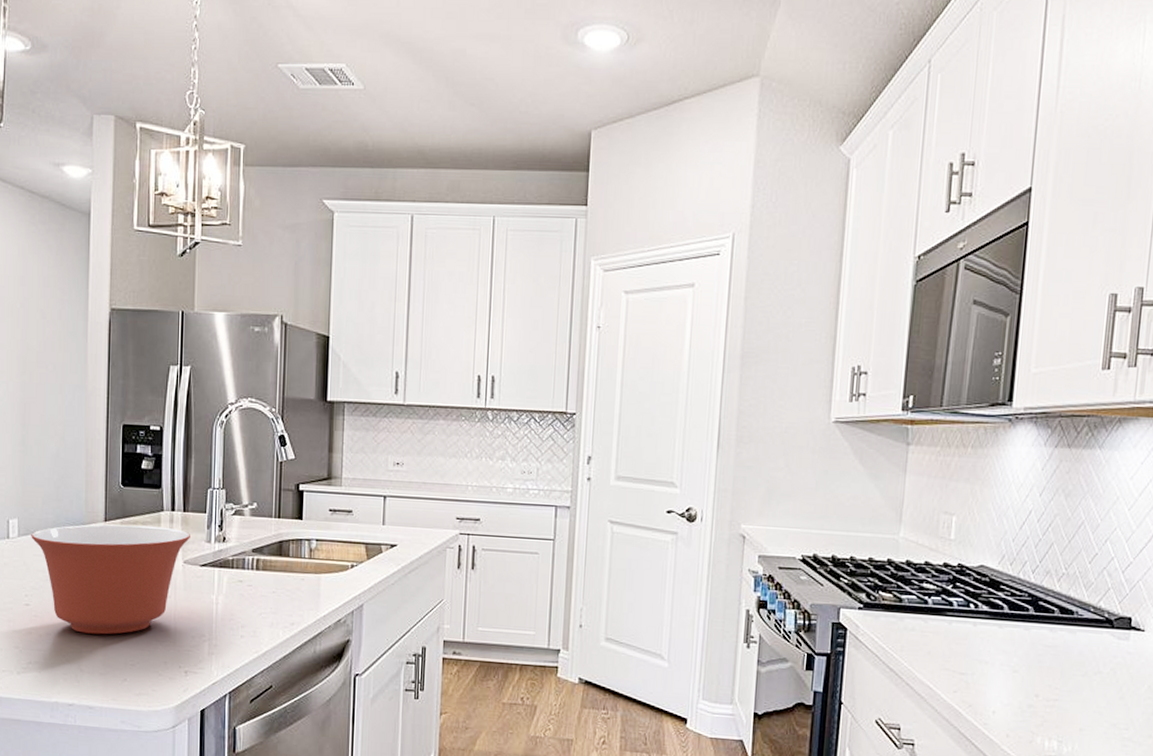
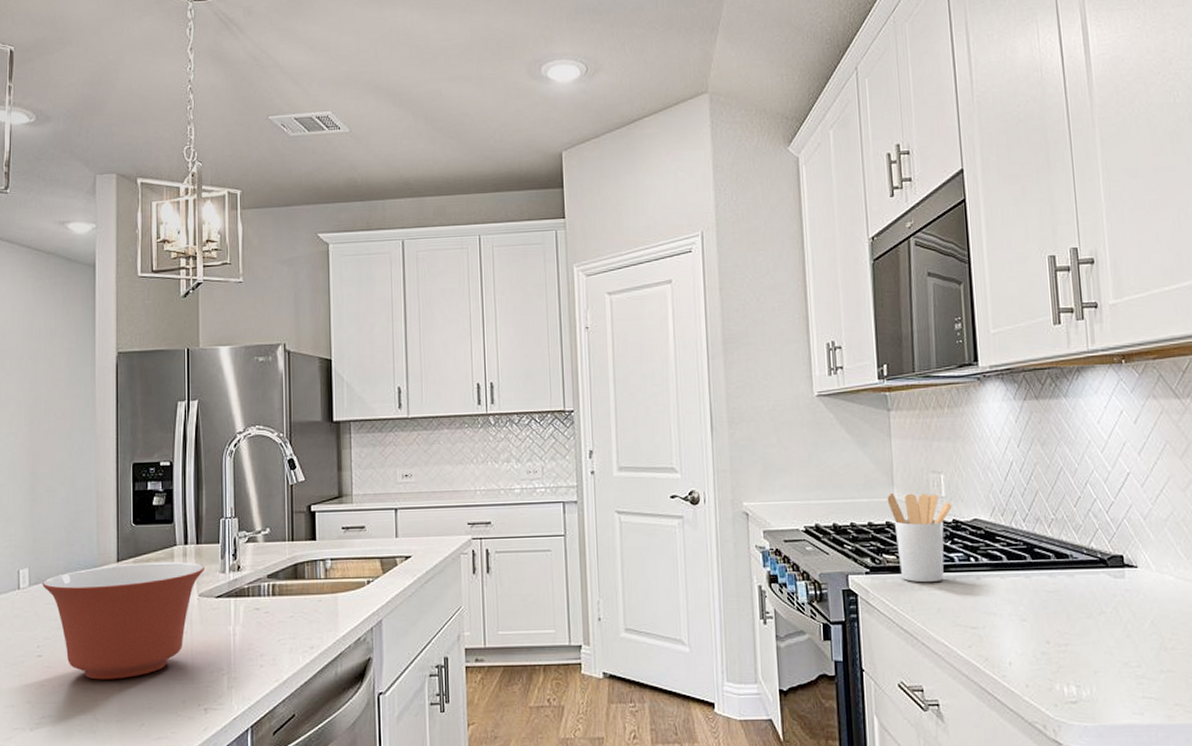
utensil holder: none [892,529,961,625] -> present [887,492,953,583]

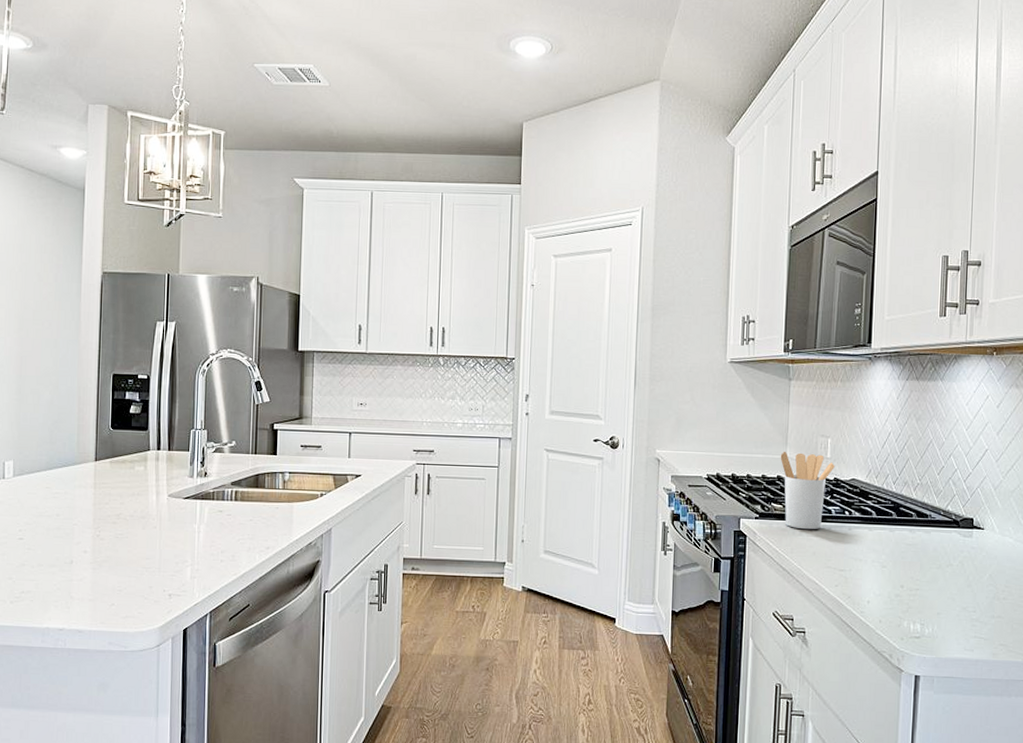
mixing bowl: present [42,561,204,680] -> none [25,463,175,564]

